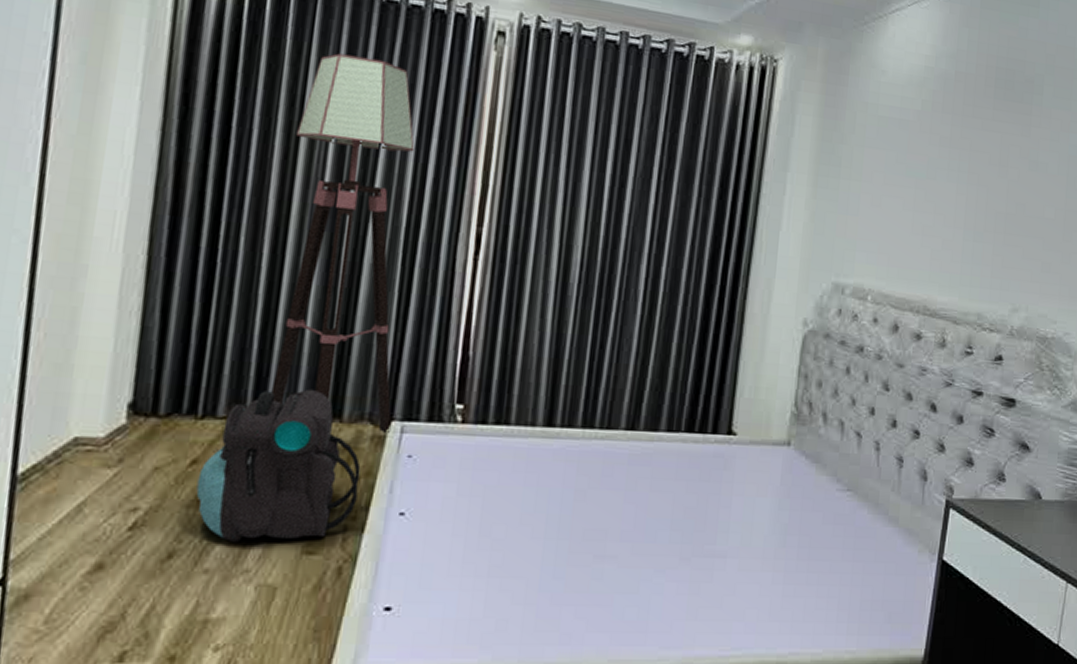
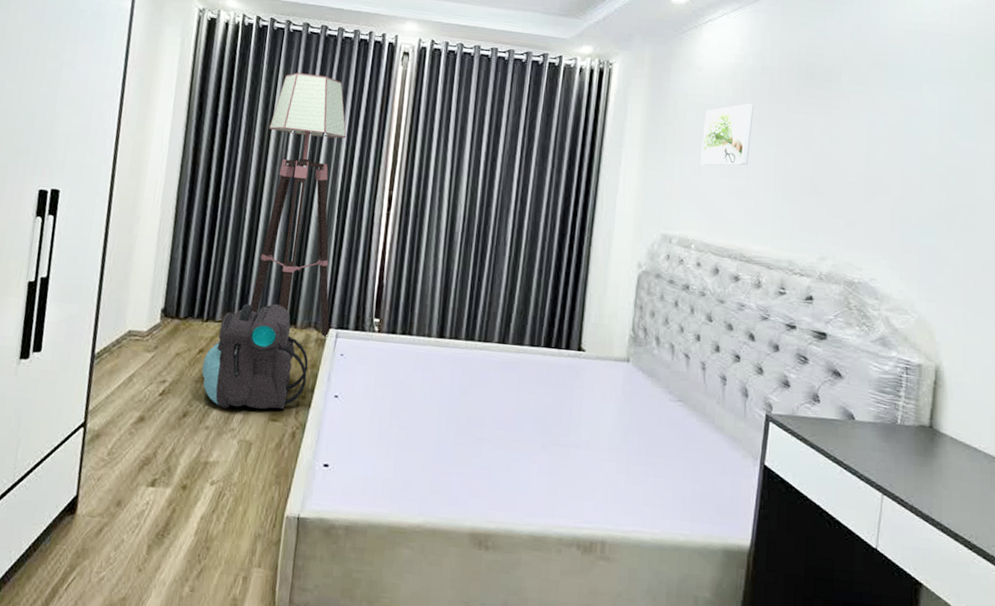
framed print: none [881,118,945,196] -> present [700,103,754,166]

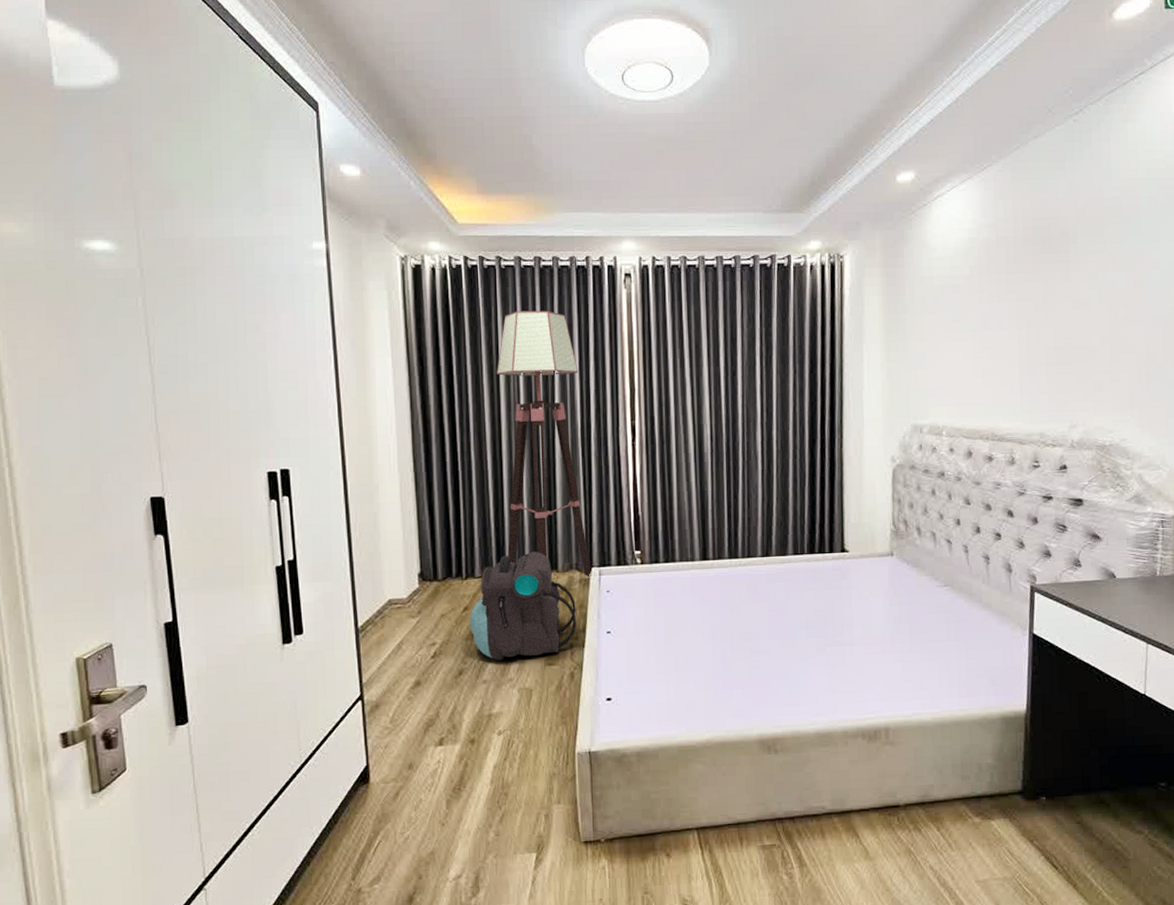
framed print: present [700,103,754,166] -> none [943,279,992,349]

